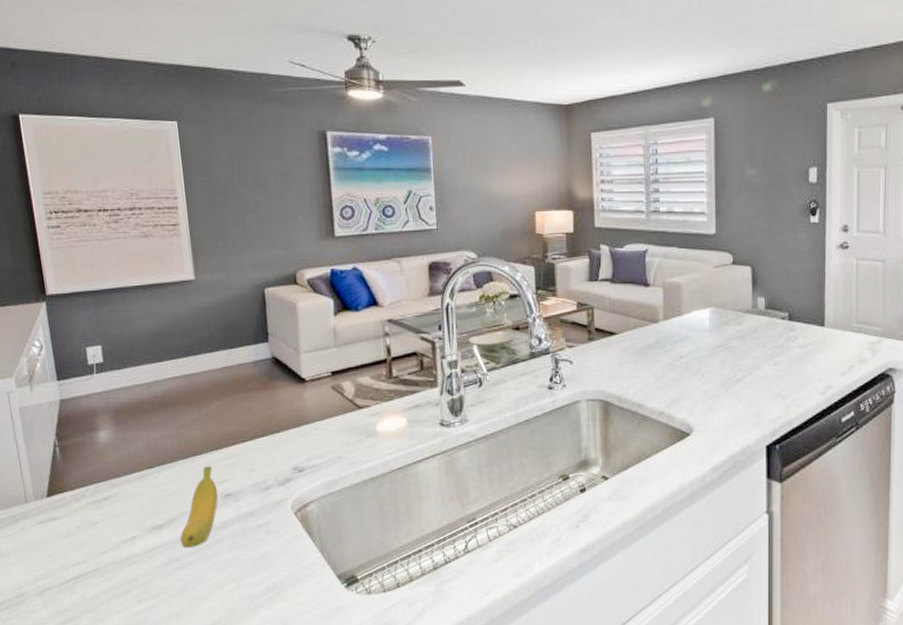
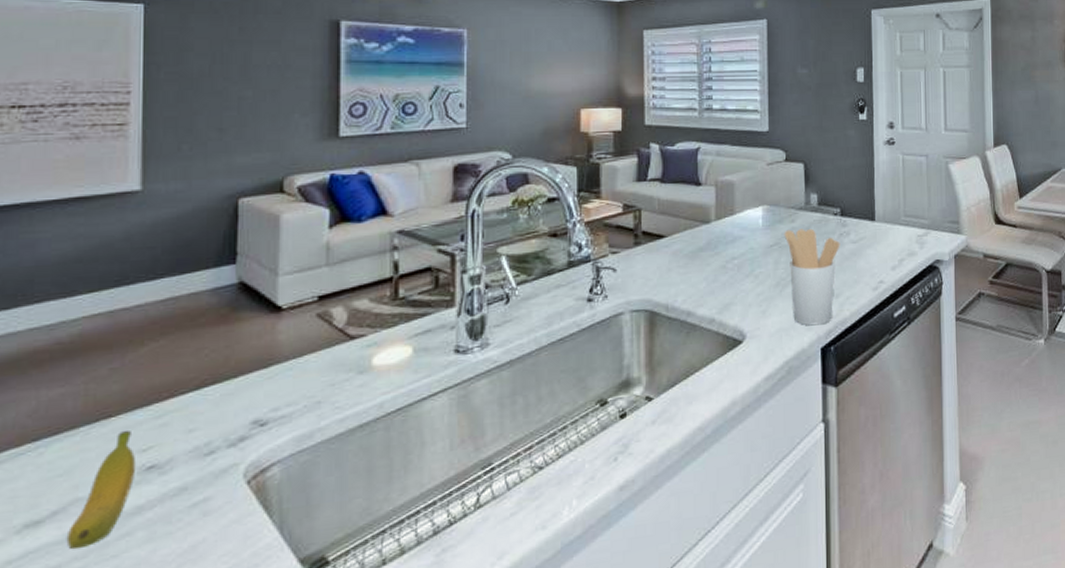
utensil holder: none [730,331,788,424] -> present [784,228,840,326]

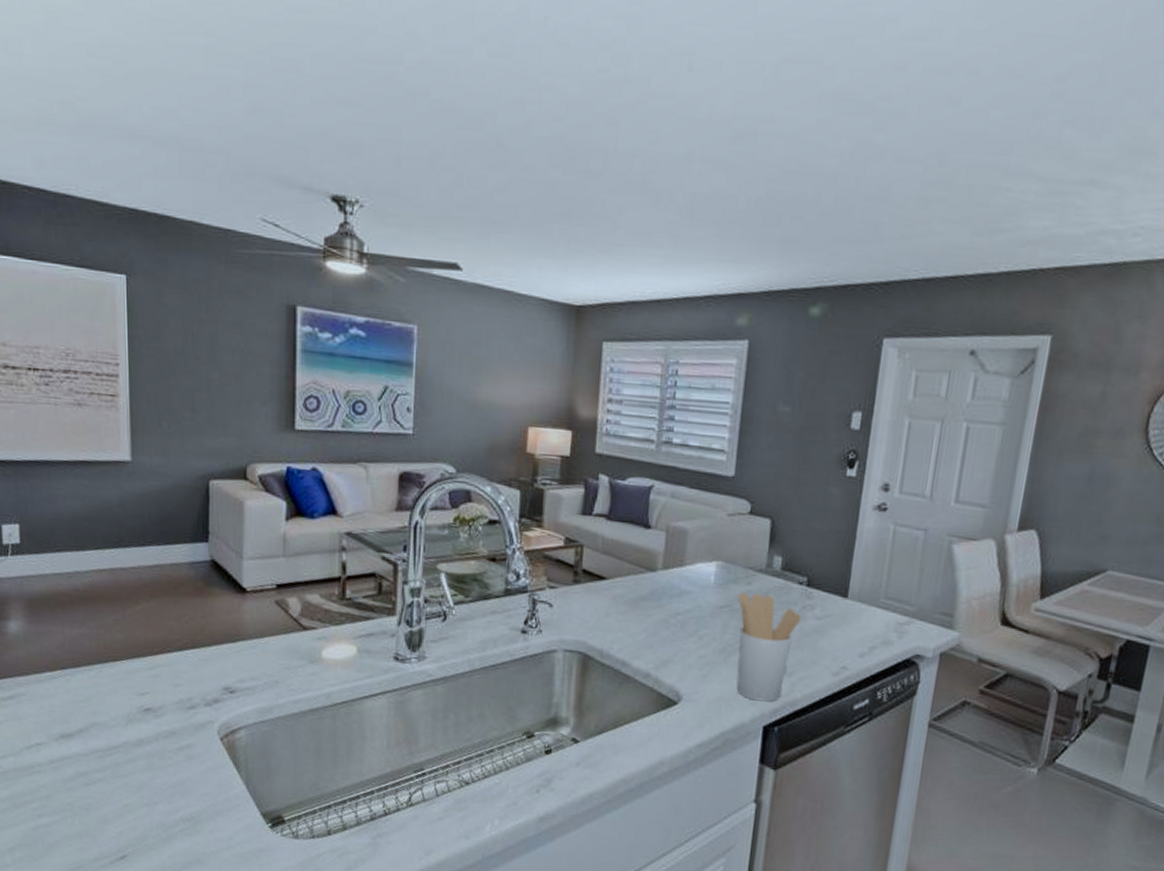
banana: present [68,431,137,550] -> none [91,675,137,764]

